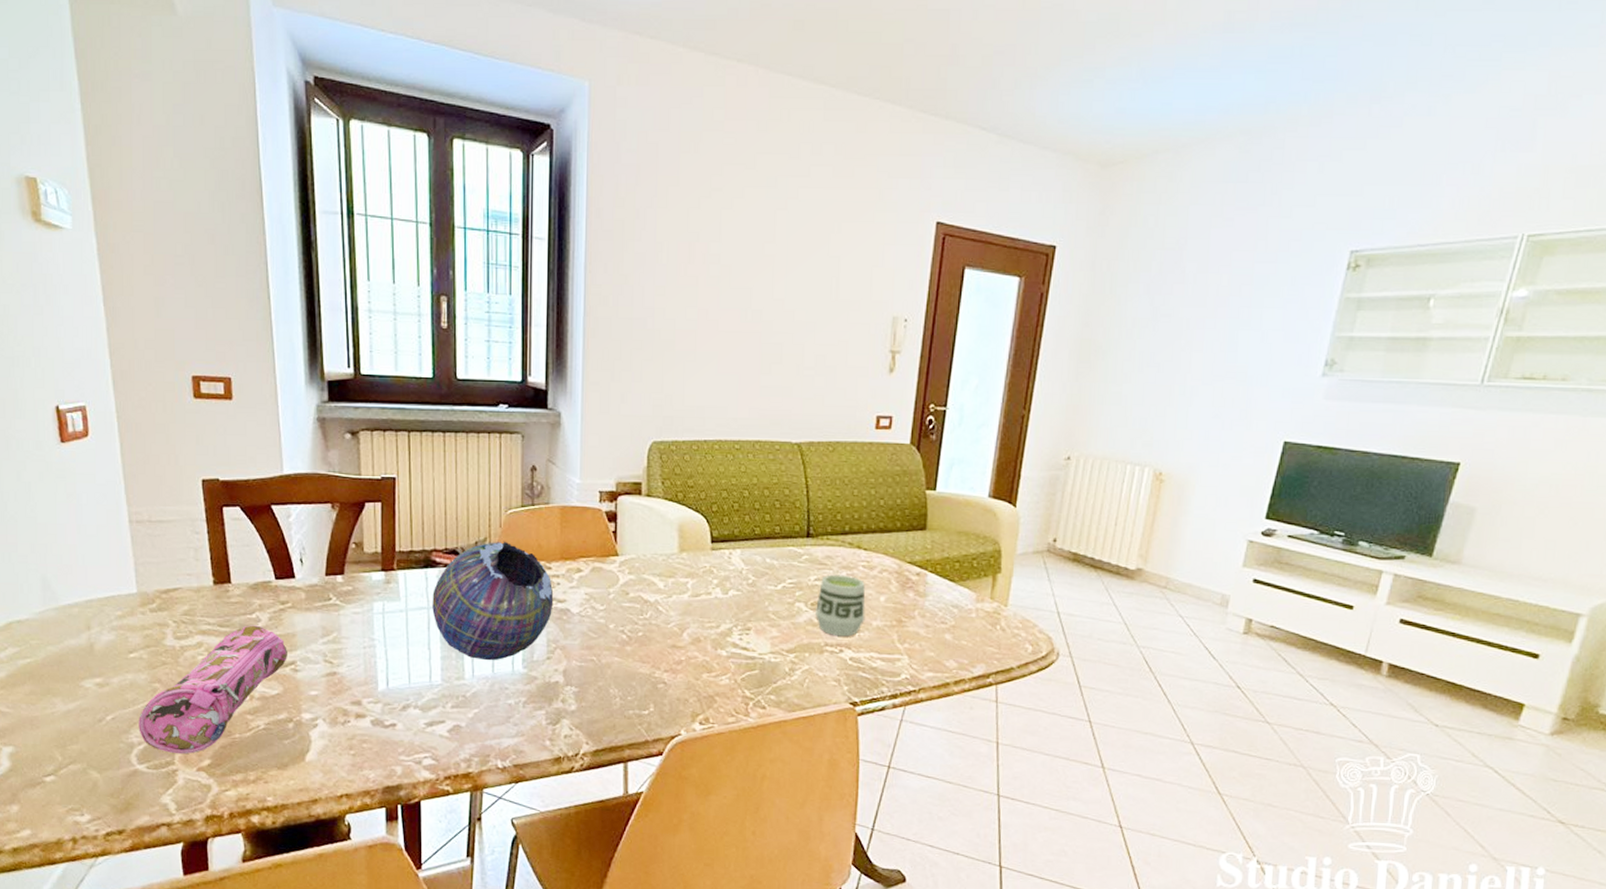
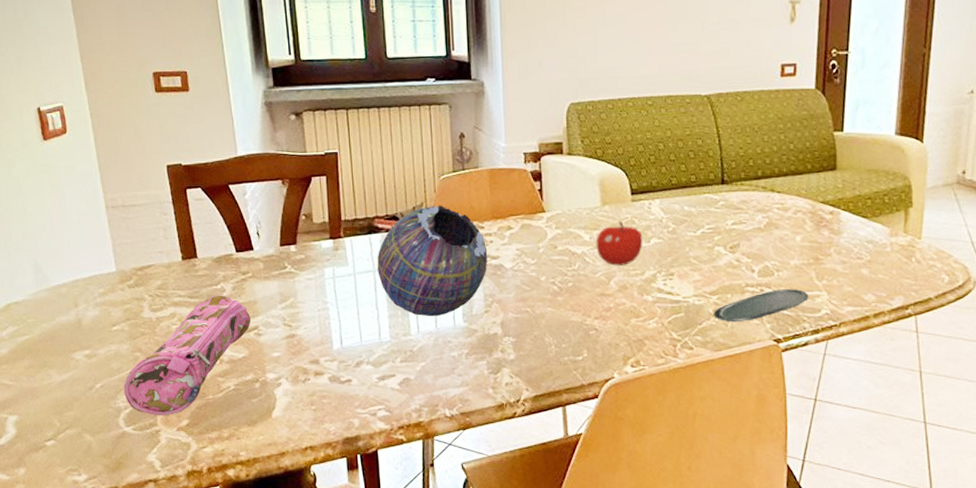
fruit: none [670,570,721,617] -> present [596,221,643,266]
oval tray: none [790,650,889,683] -> present [714,289,809,323]
cup: present [815,574,866,637] -> none [735,218,783,277]

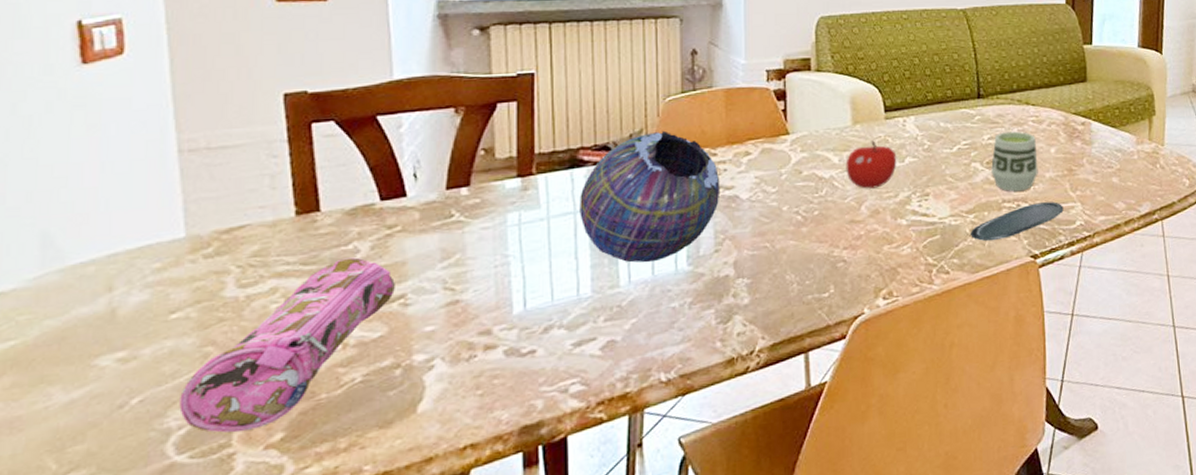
cup: none [735,218,783,277] -> present [991,131,1038,192]

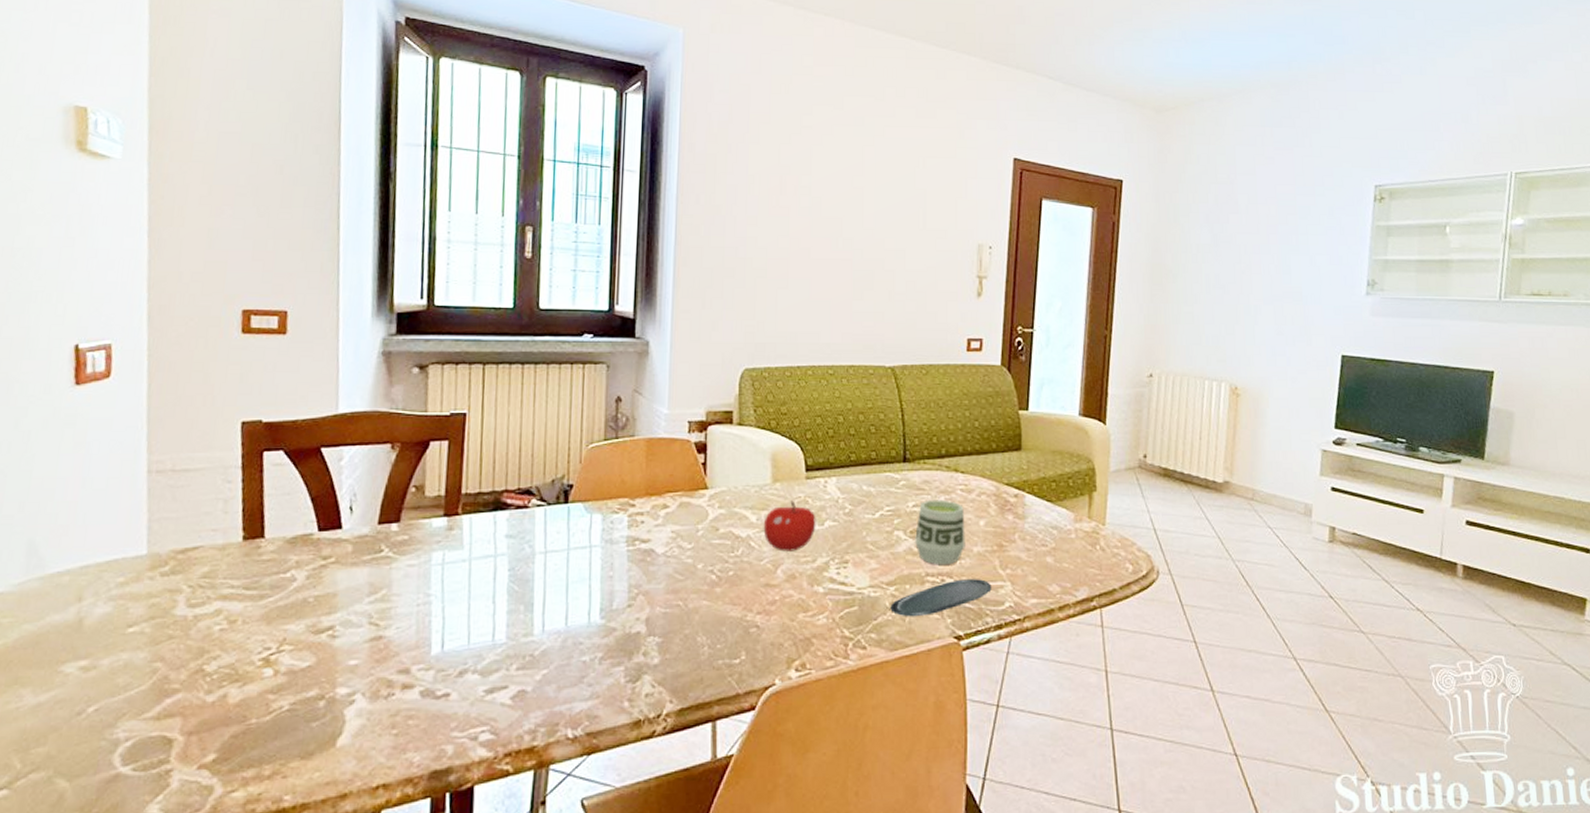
pencil case: present [179,257,395,433] -> none [128,585,326,750]
decorative ball: present [580,130,721,263] -> none [500,478,637,613]

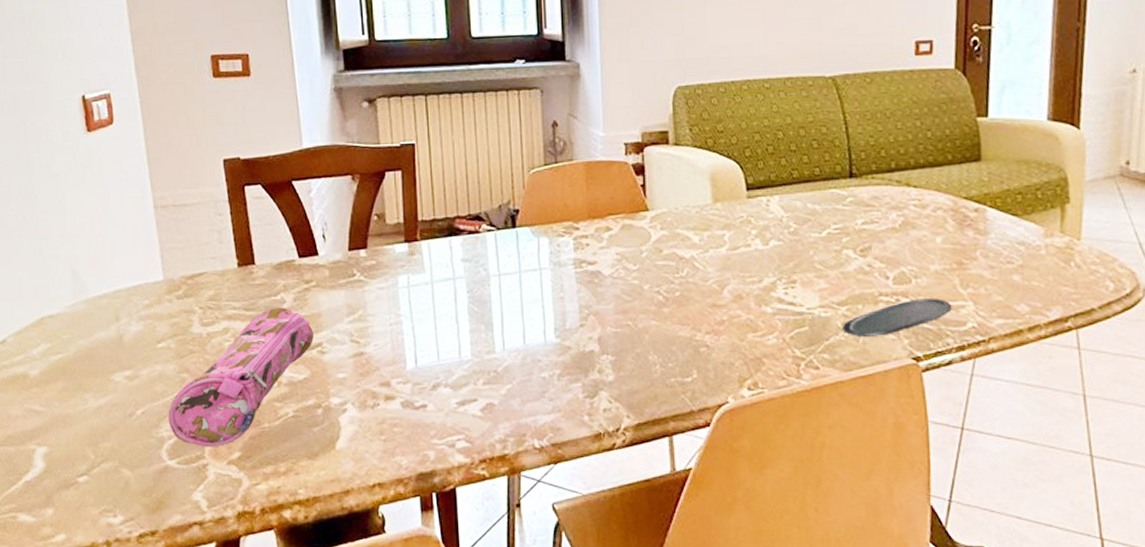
pencil case: none [128,585,326,750] -> present [168,307,314,448]
fruit: present [763,500,816,552] -> none [706,220,761,272]
cup: present [915,499,965,565] -> none [866,216,921,285]

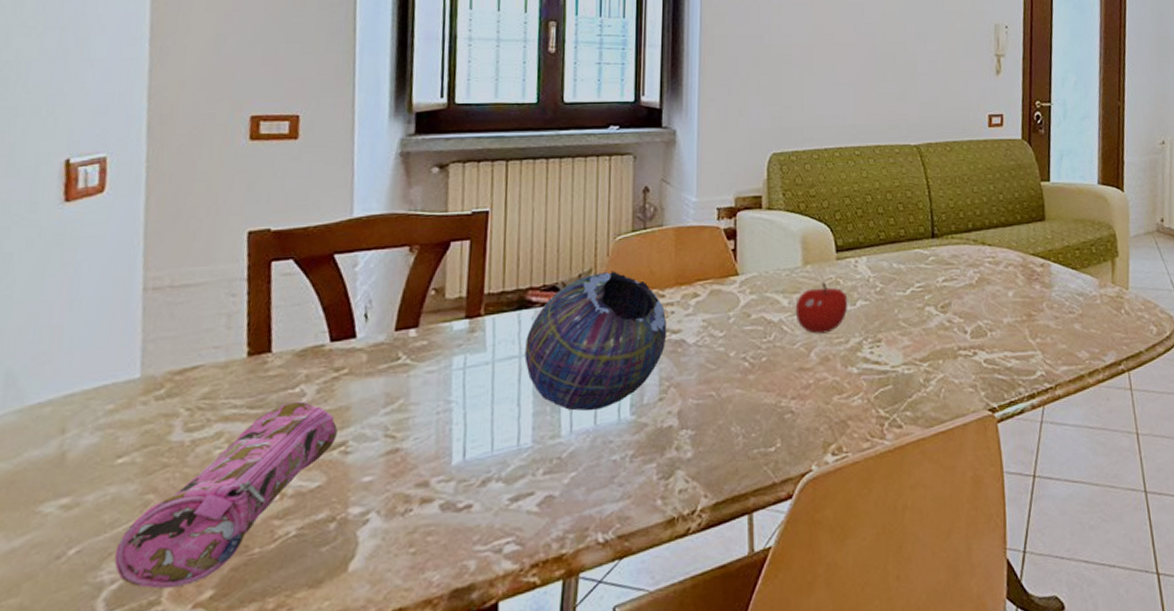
decorative ball: none [458,202,584,332] -> present [525,270,667,411]
fruit: none [706,220,761,272] -> present [795,282,848,334]
oval tray: present [842,299,952,338] -> none [924,350,1023,393]

